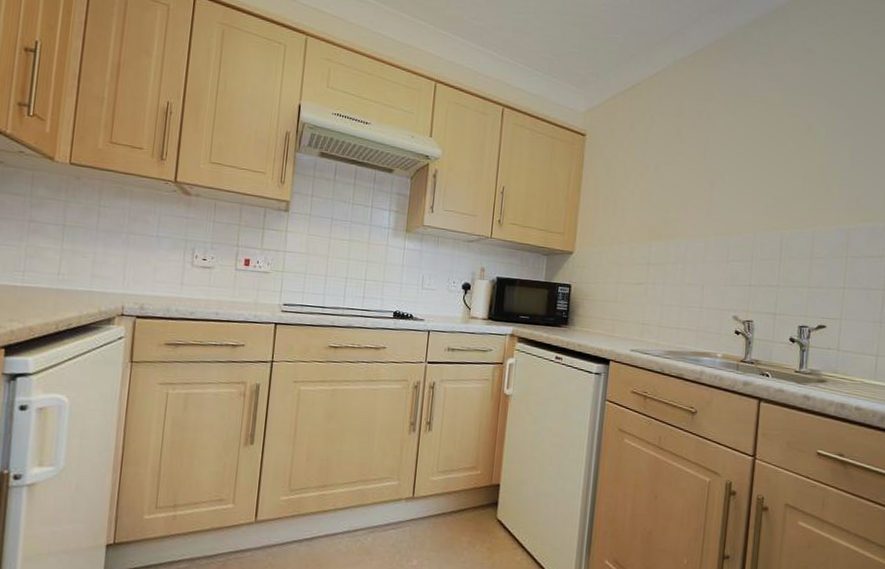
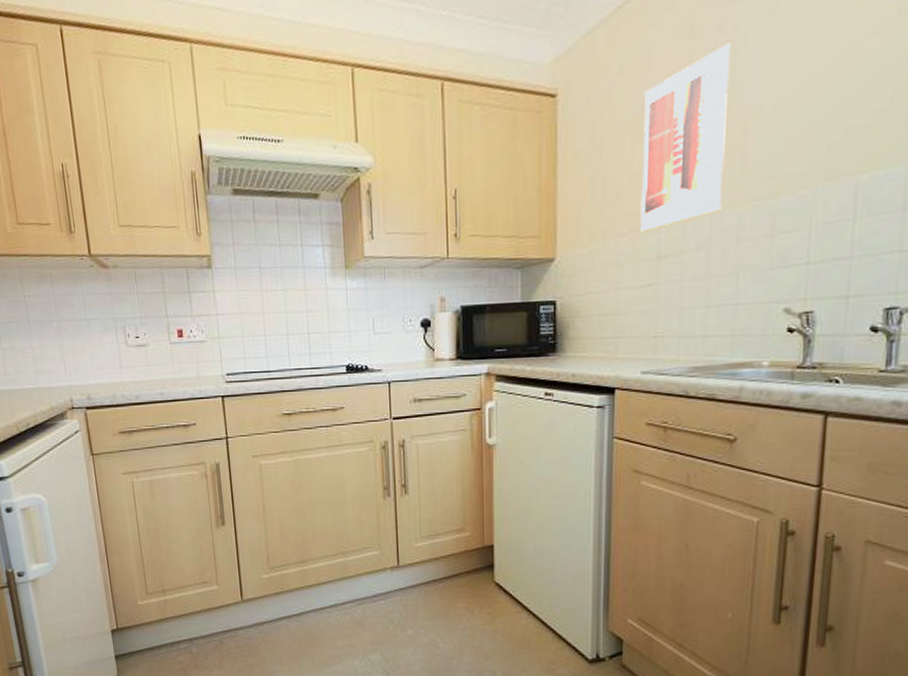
wall art: none [637,125,706,244] -> present [640,42,732,232]

